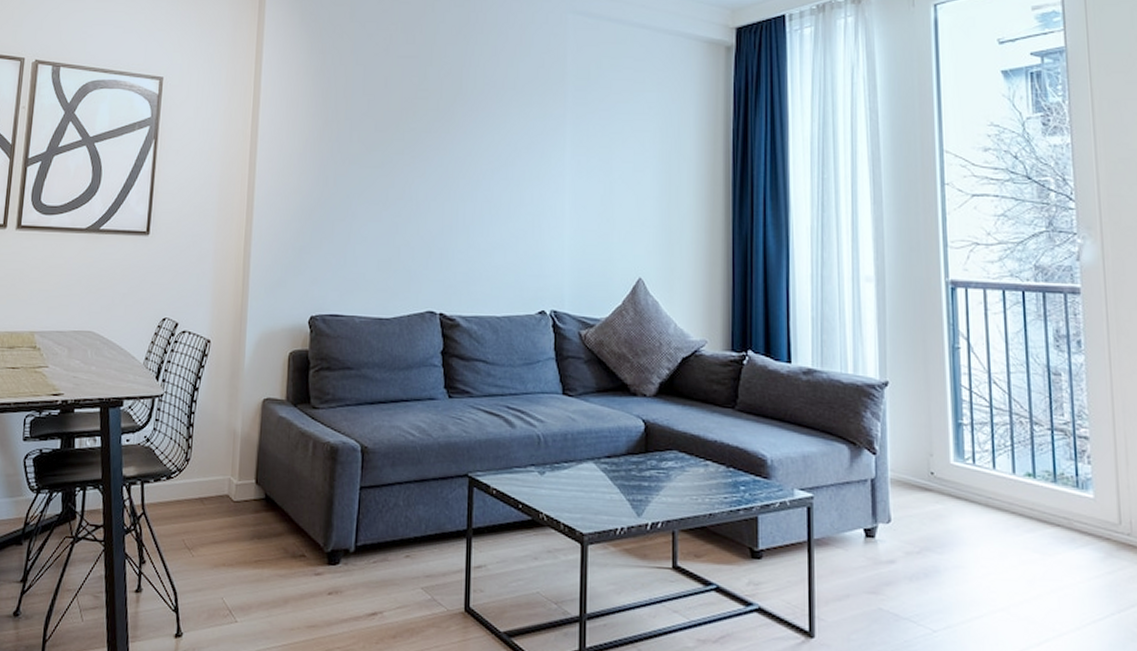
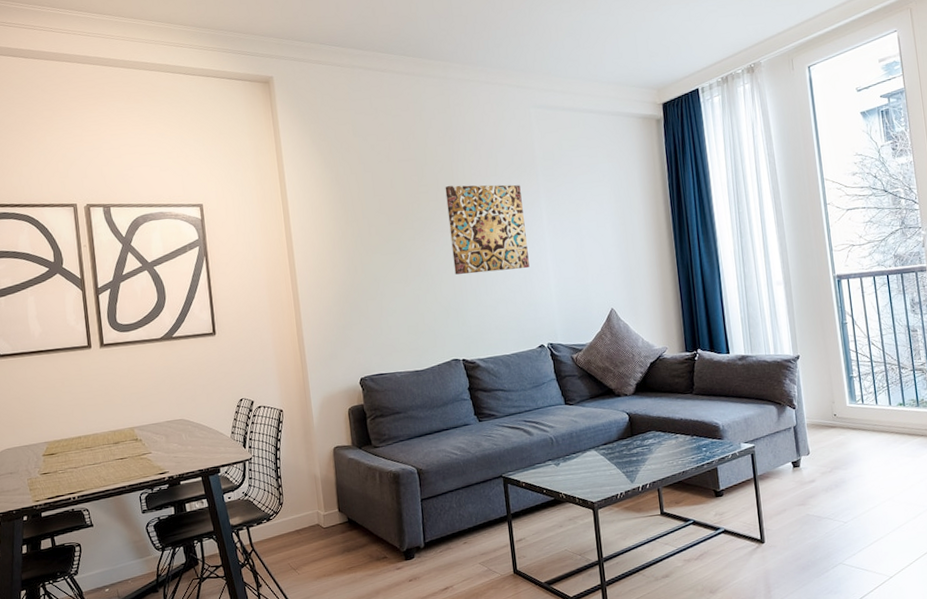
wall art: none [446,95,542,210] -> present [445,184,530,275]

